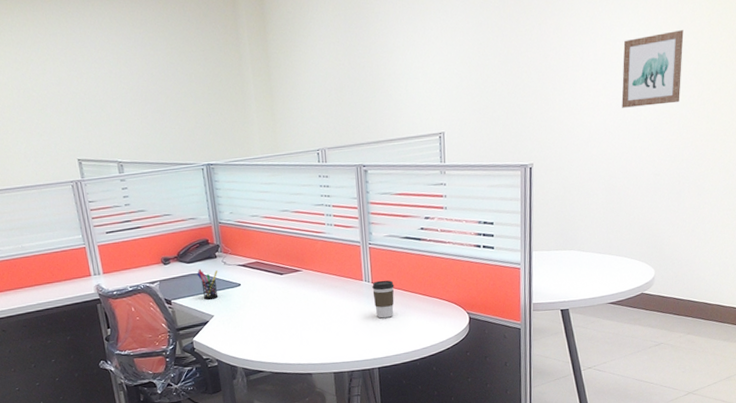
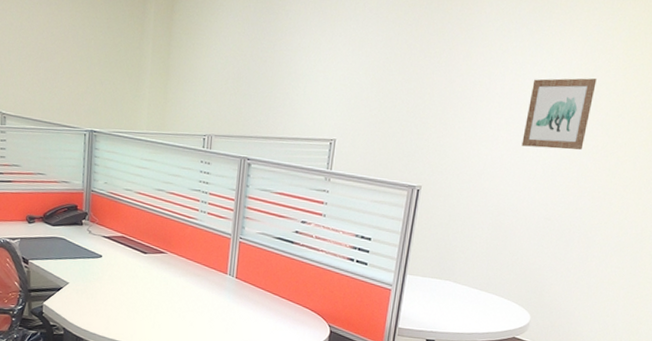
pen holder: present [197,268,219,300] -> none [59,233,82,266]
coffee cup: present [372,280,394,319] -> none [235,277,259,317]

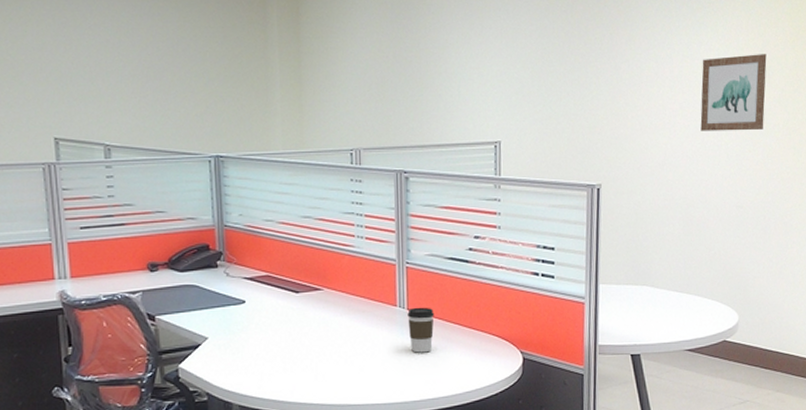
coffee cup: none [235,277,259,317] -> present [407,307,434,353]

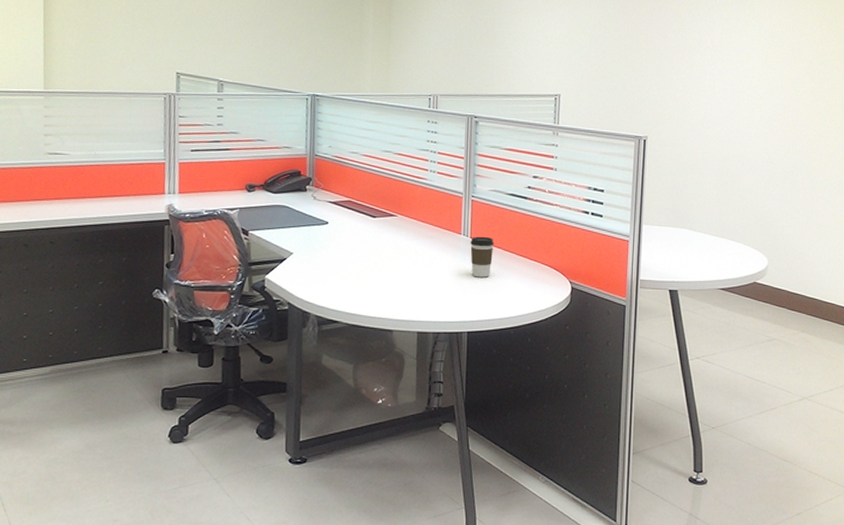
wall art: present [700,54,767,131] -> none [737,30,797,97]

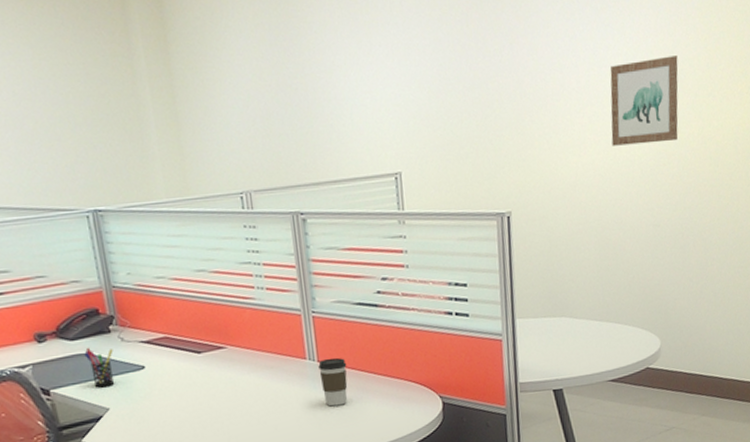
pen holder: none [282,200,306,235] -> present [84,347,115,388]
wall art: none [737,30,797,97] -> present [610,56,678,146]

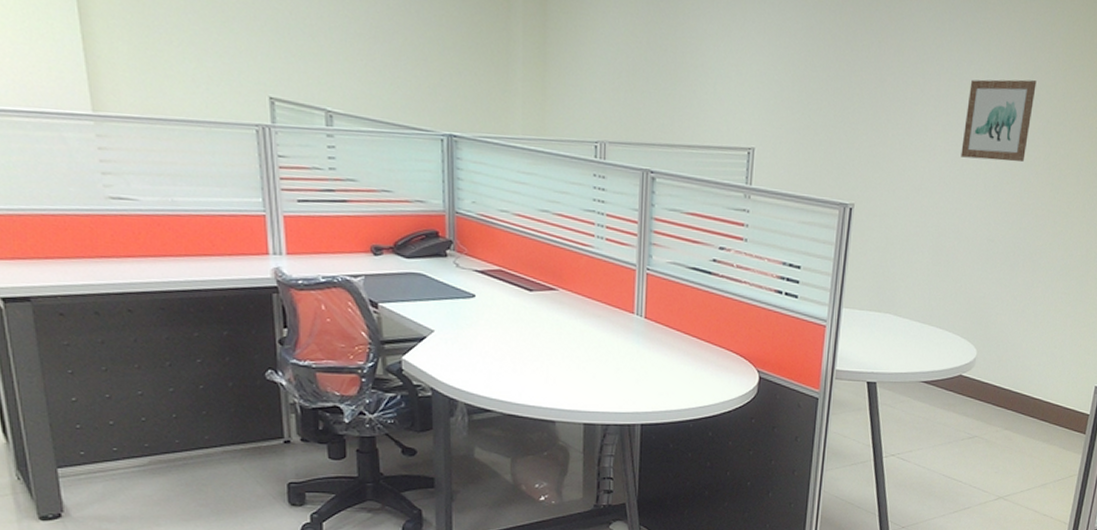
pen holder: present [84,347,115,388] -> none [418,267,447,309]
coffee cup: present [318,357,348,407] -> none [644,316,673,364]

